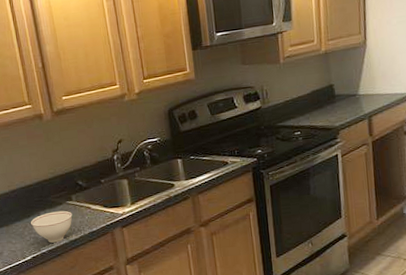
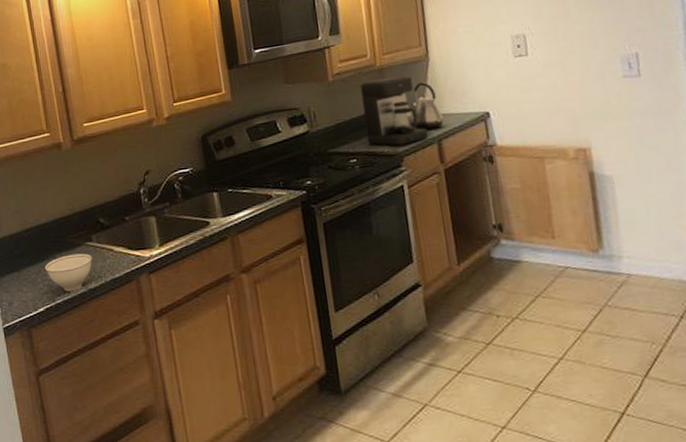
coffee maker: none [307,60,361,121] -> present [360,76,428,146]
kettle: none [349,66,375,108] -> present [411,82,444,130]

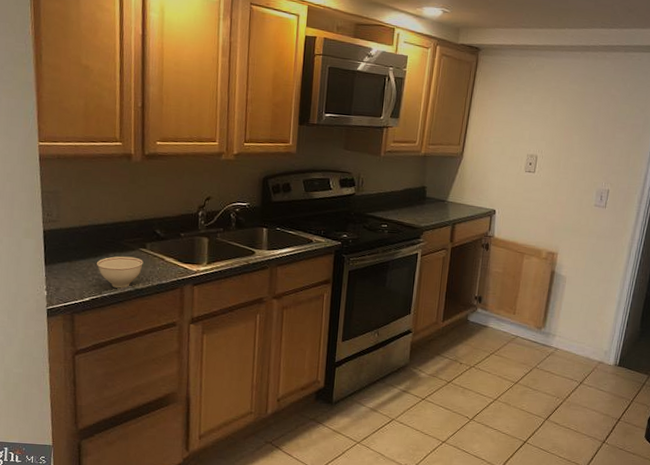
coffee maker: present [360,76,428,146] -> none [399,163,447,222]
kettle: present [411,82,444,130] -> none [438,175,462,214]

